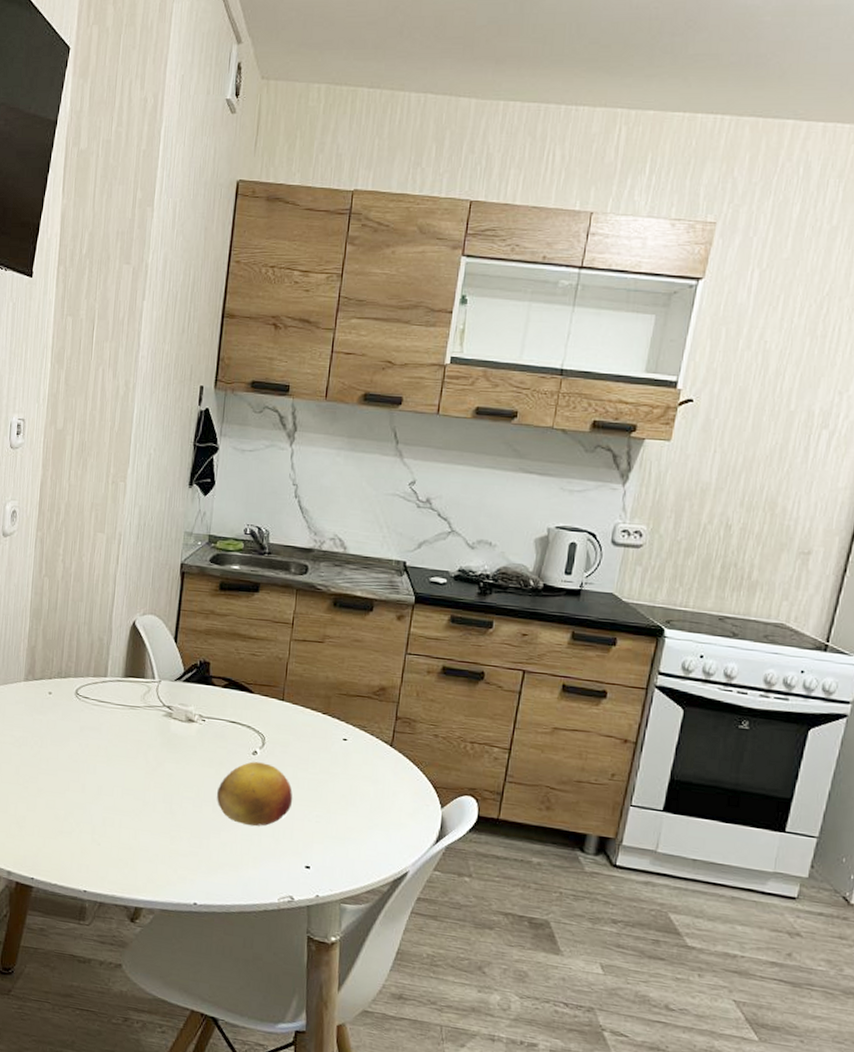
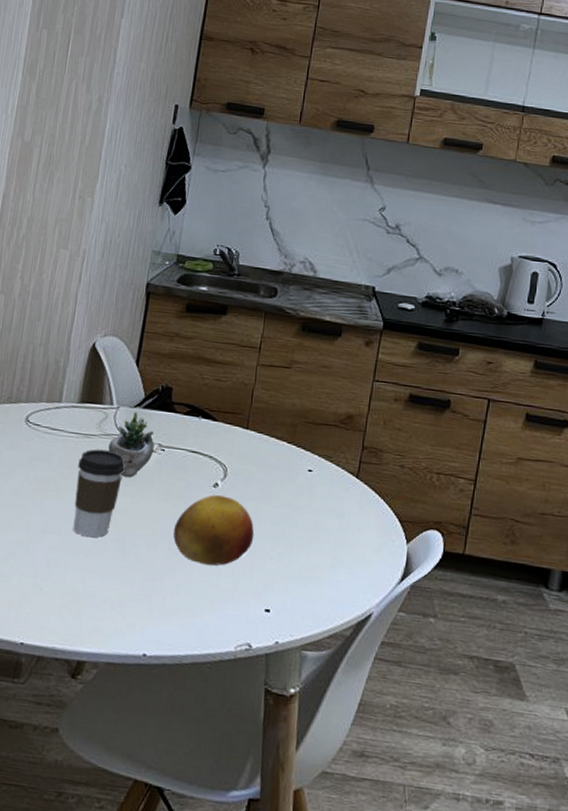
coffee cup: none [124,719,169,799] -> present [72,449,125,538]
succulent plant: none [153,685,239,746] -> present [108,411,202,478]

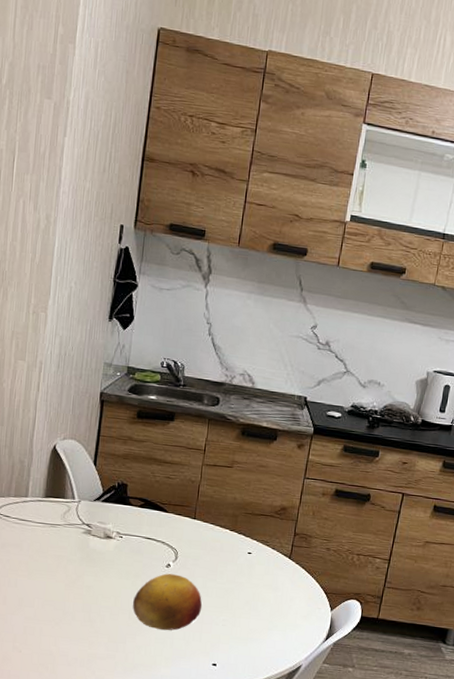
coffee cup: present [72,449,125,538] -> none [44,536,88,609]
succulent plant: present [108,411,202,478] -> none [72,504,155,561]

